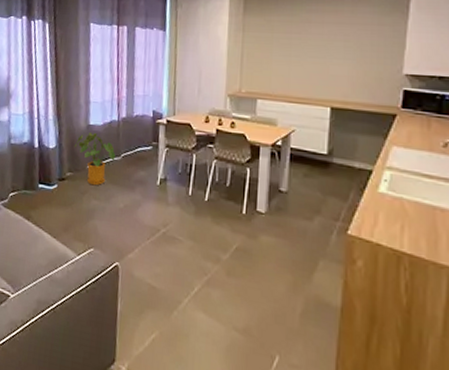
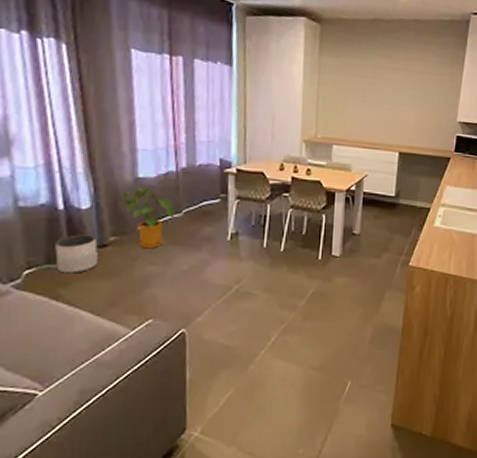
planter: none [30,168,58,200] -> present [55,234,99,274]

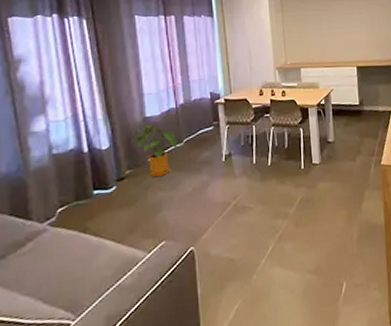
planter: present [55,234,99,274] -> none [82,170,118,208]

